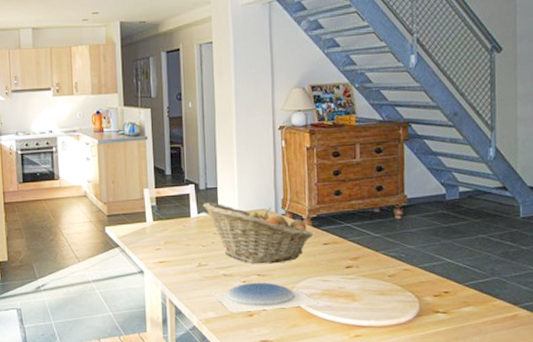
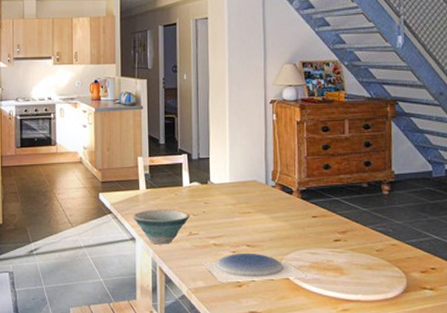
bowl: none [140,240,199,277] -> present [132,209,190,244]
fruit basket: present [203,201,314,264] -> none [195,171,303,235]

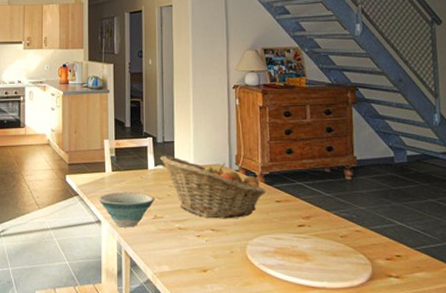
fruit basket: none [195,171,303,235] -> present [160,155,267,219]
plate: present [202,254,308,283] -> none [167,238,272,267]

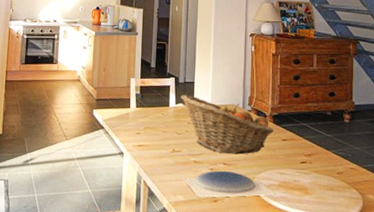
bowl: present [98,191,155,228] -> none [122,126,174,160]
plate: none [167,238,272,267] -> present [182,171,276,198]

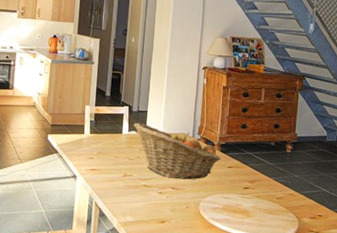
plate: present [182,171,276,198] -> none [132,194,220,219]

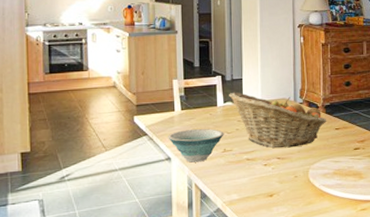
bowl: none [76,152,126,183] -> present [168,128,224,163]

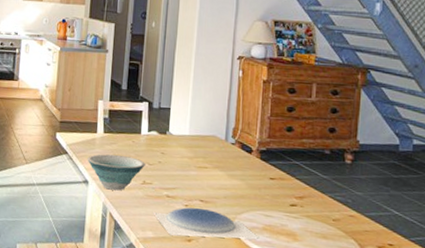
fruit basket: present [229,92,327,148] -> none [154,121,261,192]
plate: none [236,165,331,194] -> present [153,207,259,239]

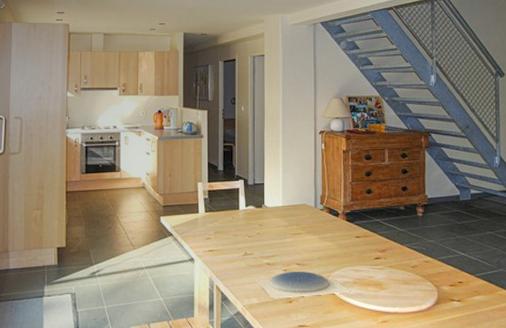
bowl: present [87,154,145,191] -> none [192,231,245,264]

